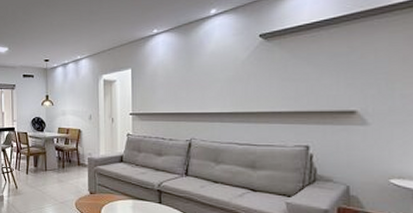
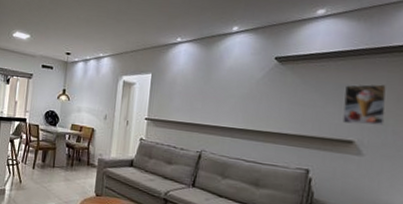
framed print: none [340,47,392,94] -> present [341,84,387,126]

